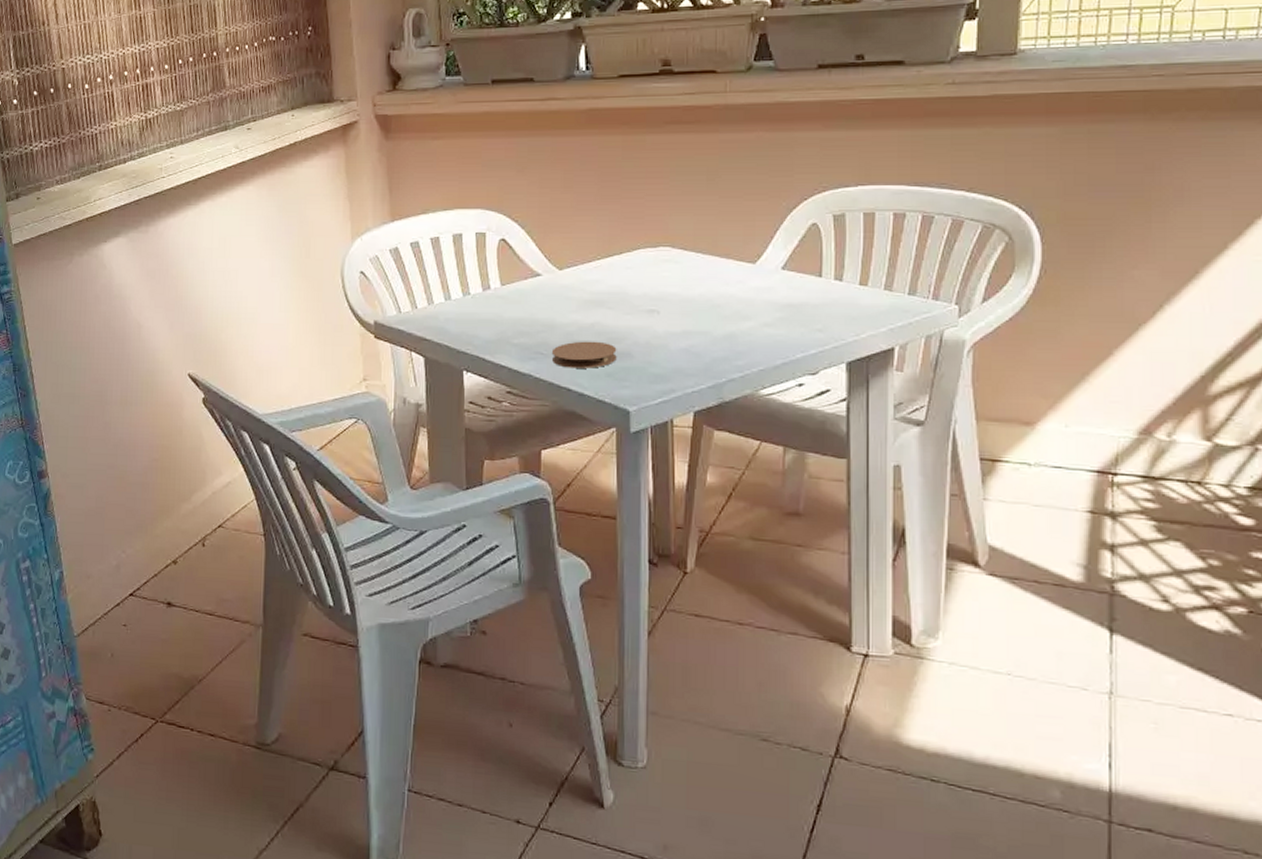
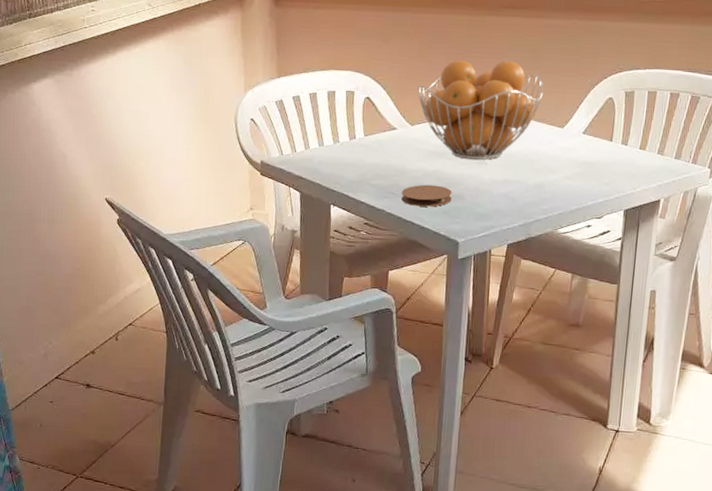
fruit basket: none [564,186,726,309] -> present [417,60,544,161]

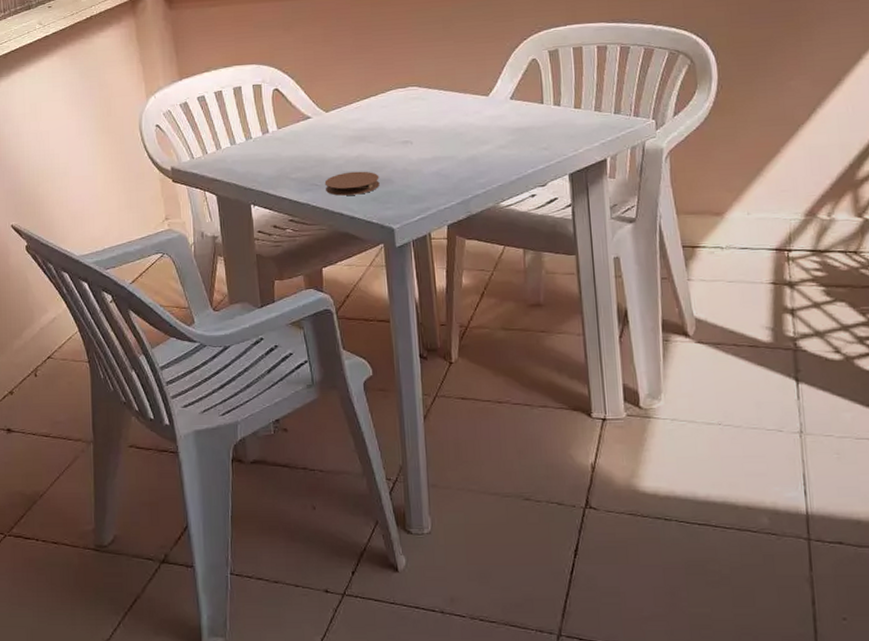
fruit basket: present [417,60,544,161] -> none [327,34,462,141]

